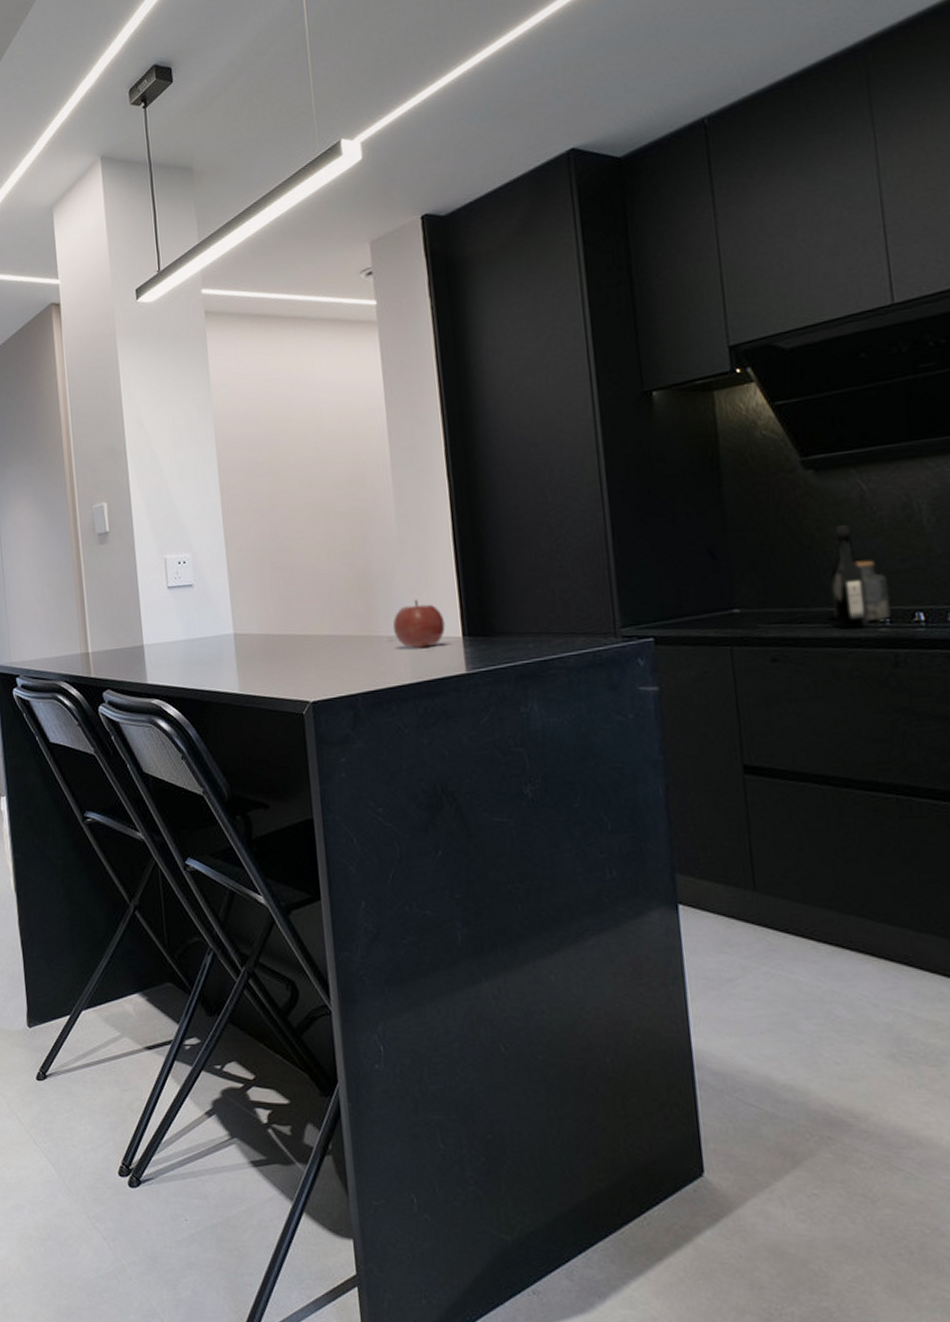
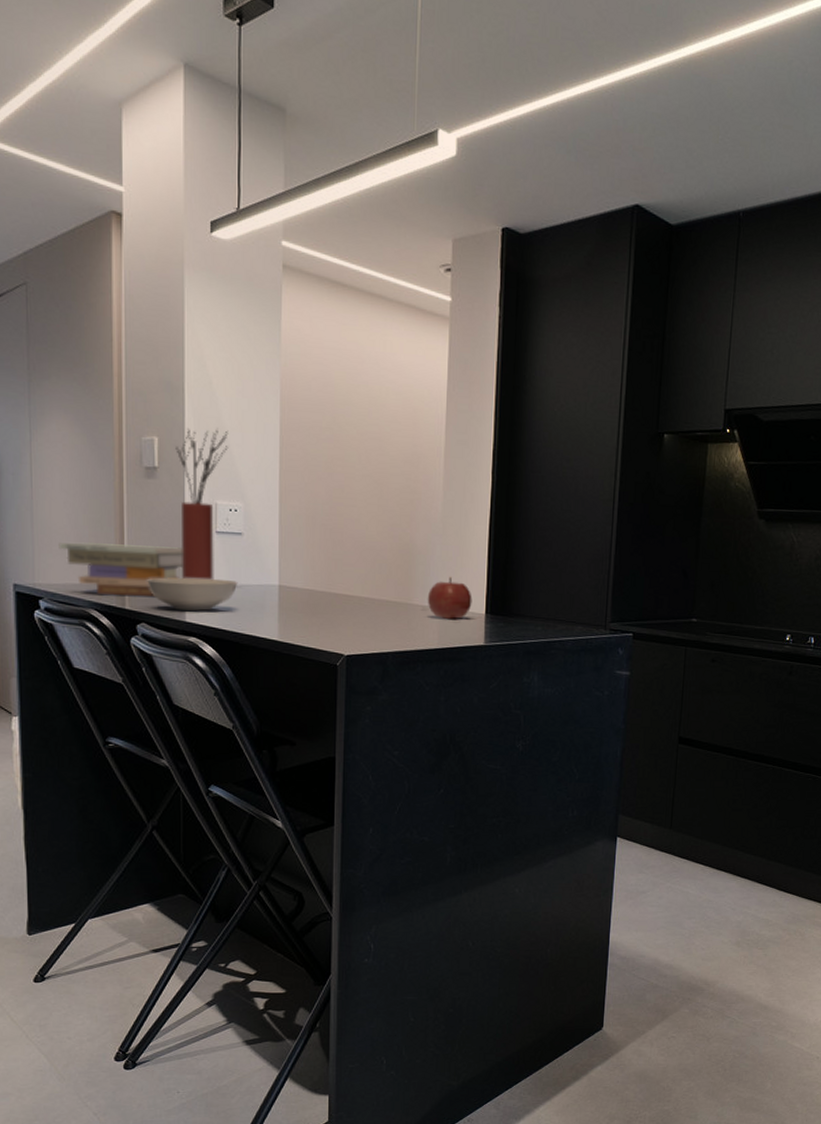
books: none [29,608,141,667] -> present [58,542,184,597]
bowl: none [107,635,194,672] -> present [146,577,238,611]
vase: none [123,483,172,641] -> present [175,428,228,580]
jar: present [830,560,893,621] -> none [758,594,797,640]
bottle: present [832,525,869,629] -> none [759,565,782,644]

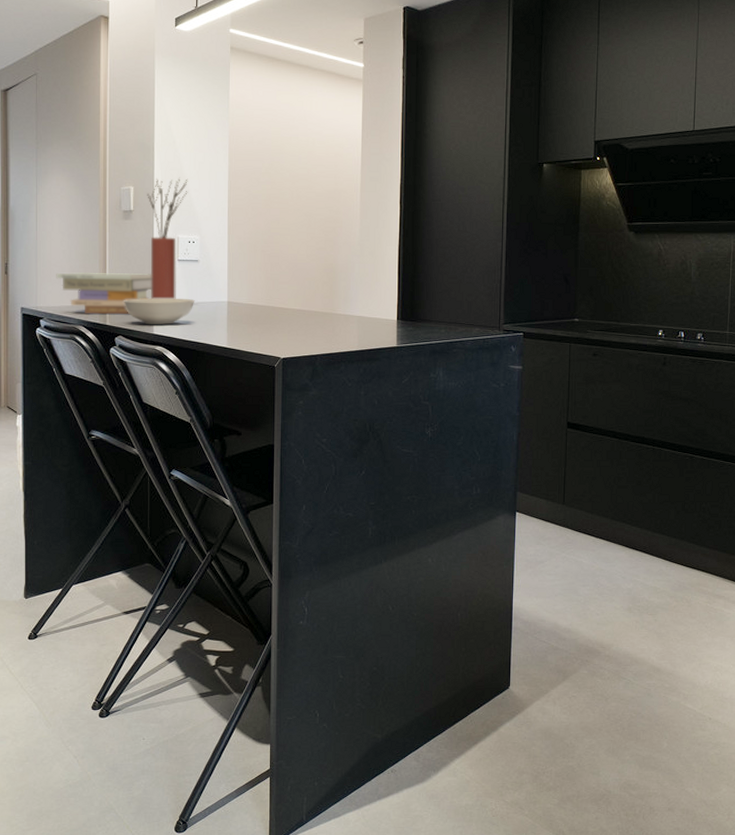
fruit: present [427,576,472,619] -> none [348,289,386,325]

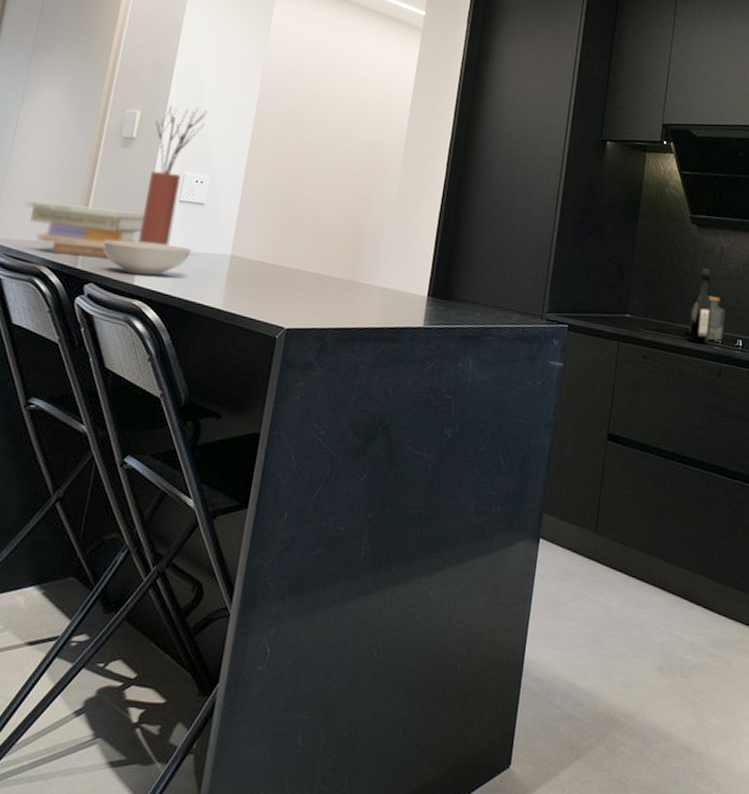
jar: none [633,295,667,334] -> present [688,296,726,341]
bottle: none [634,271,653,338] -> present [689,268,712,345]

